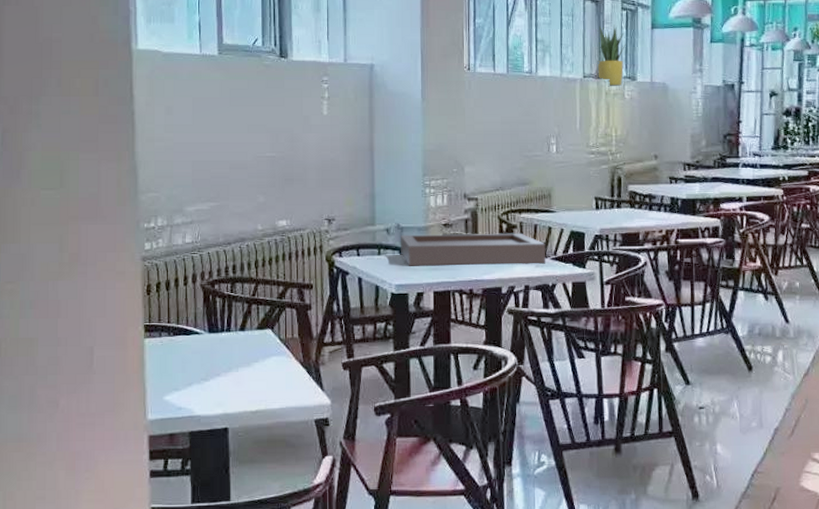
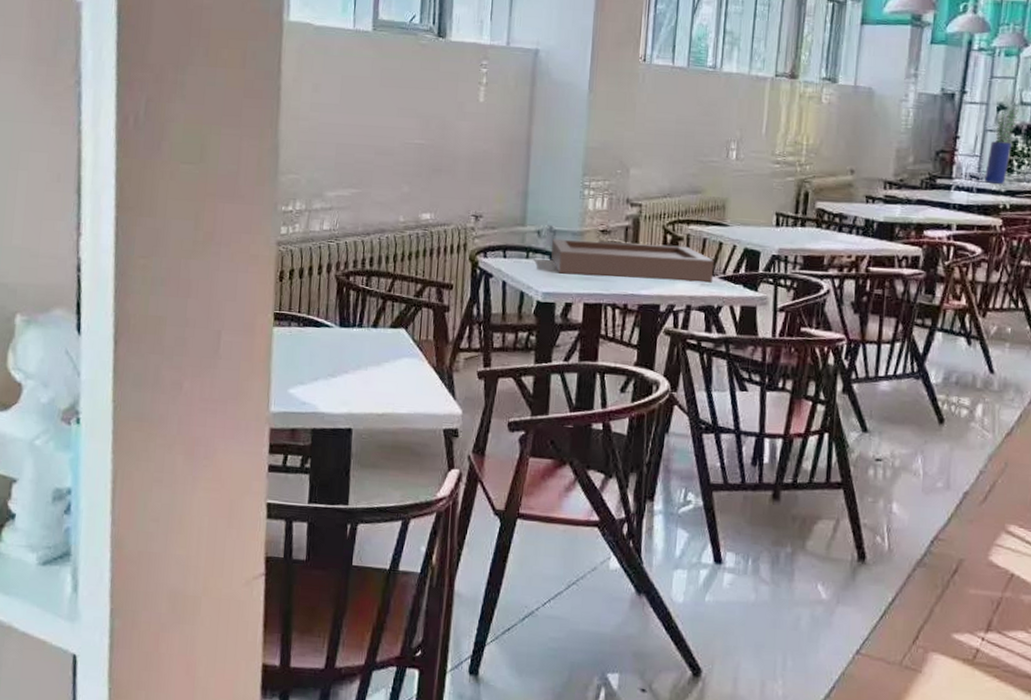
planter: present [596,24,626,87] -> none [790,17,829,89]
vase: none [765,92,787,159] -> present [984,106,1019,184]

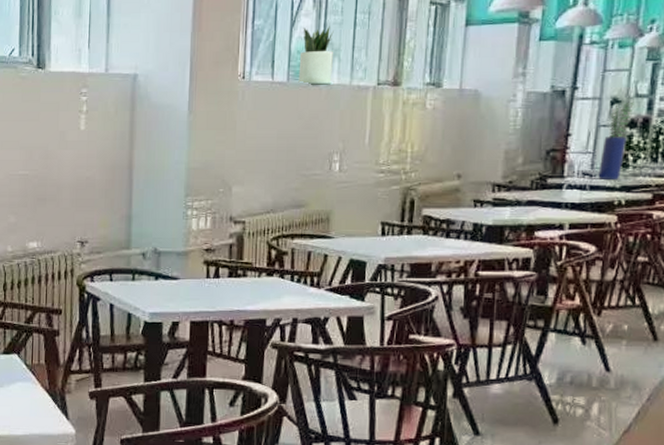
tray: present [551,238,715,283] -> none [157,259,320,295]
planter: none [697,15,734,75] -> present [297,26,334,88]

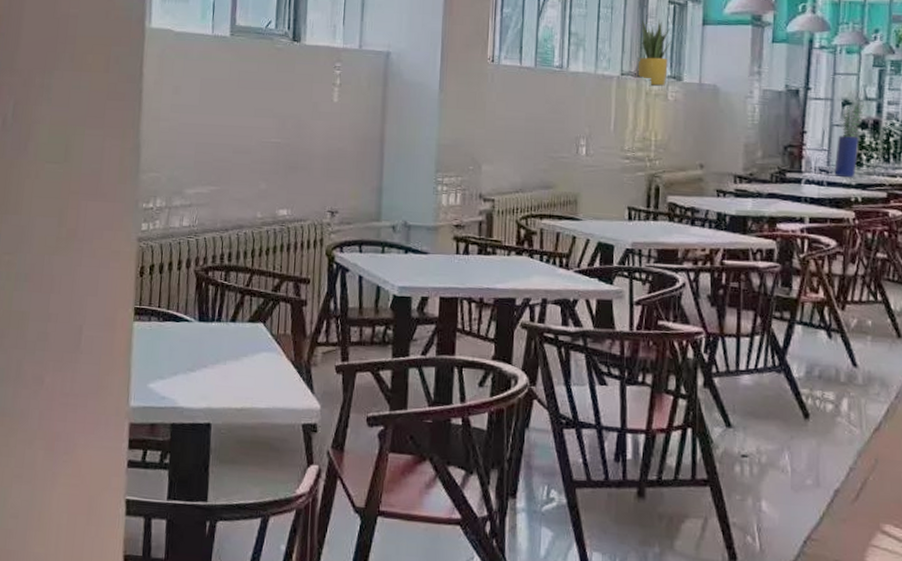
planter: present [297,26,334,88] -> none [544,18,580,74]
planter: none [393,22,432,95] -> present [636,19,672,87]

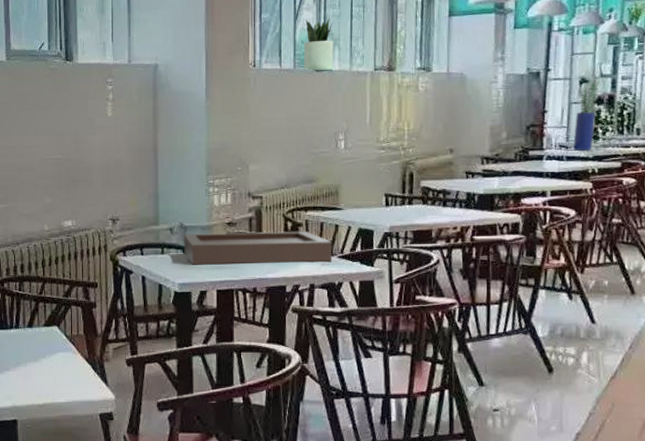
tray: none [406,233,569,277] -> present [184,231,333,265]
planter: none [544,18,580,74] -> present [302,18,336,74]
planter: present [636,19,672,87] -> none [388,13,421,79]

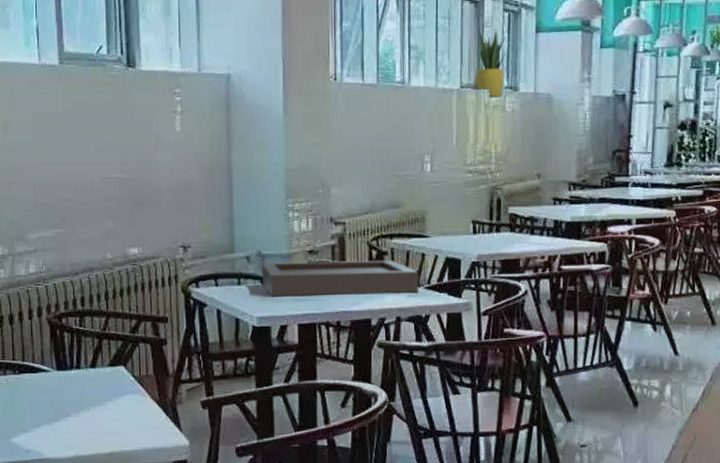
planter: present [302,18,336,74] -> none [386,30,421,90]
planter: none [388,13,421,79] -> present [475,28,508,98]
vase: present [573,79,600,151] -> none [657,103,683,177]

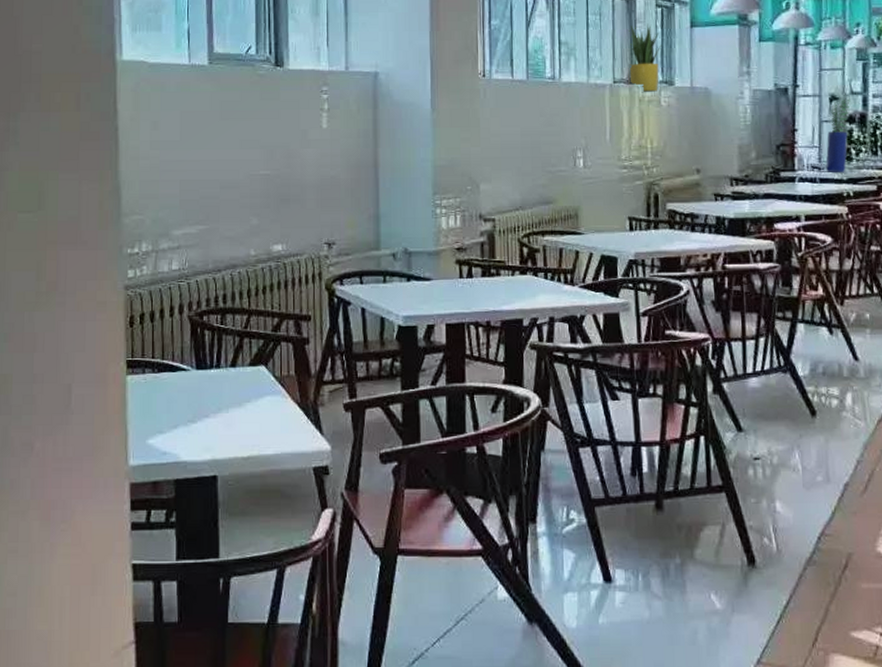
tray: present [262,260,419,297] -> none [409,257,573,295]
vase: none [657,103,683,177] -> present [826,96,850,172]

